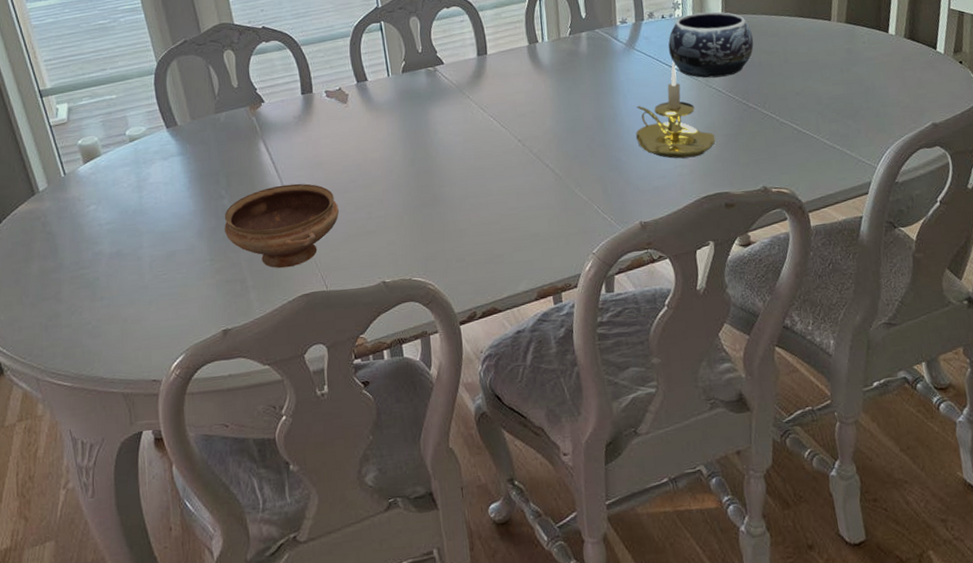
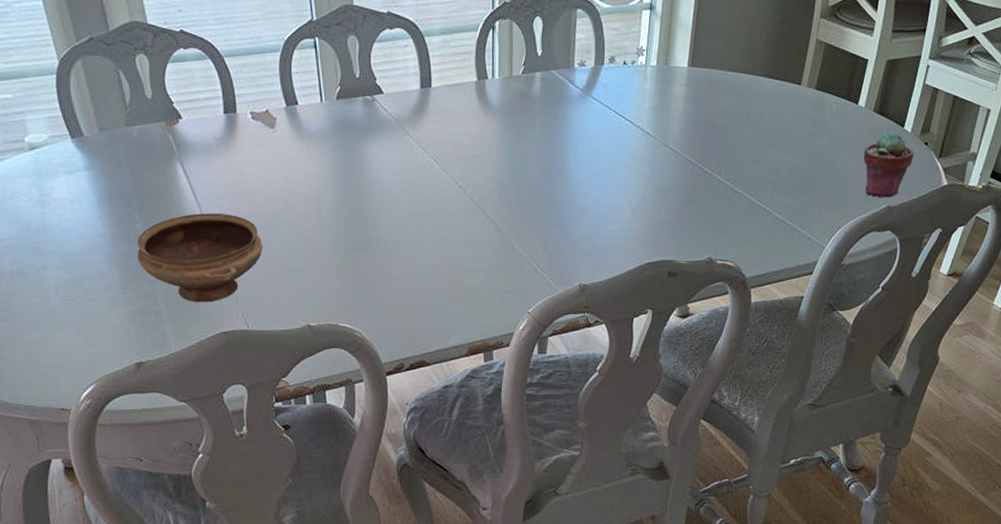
candle holder: present [636,61,716,159] -> none [584,114,666,221]
decorative bowl: present [668,11,754,78] -> none [627,62,718,136]
potted succulent: none [901,54,951,116] -> present [863,131,914,197]

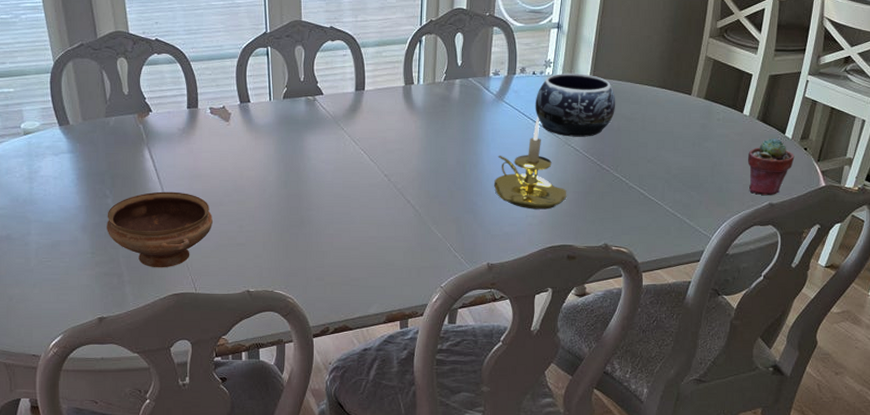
candle holder: none [584,114,666,221] -> present [494,117,567,210]
decorative bowl: none [627,62,718,136] -> present [535,73,616,137]

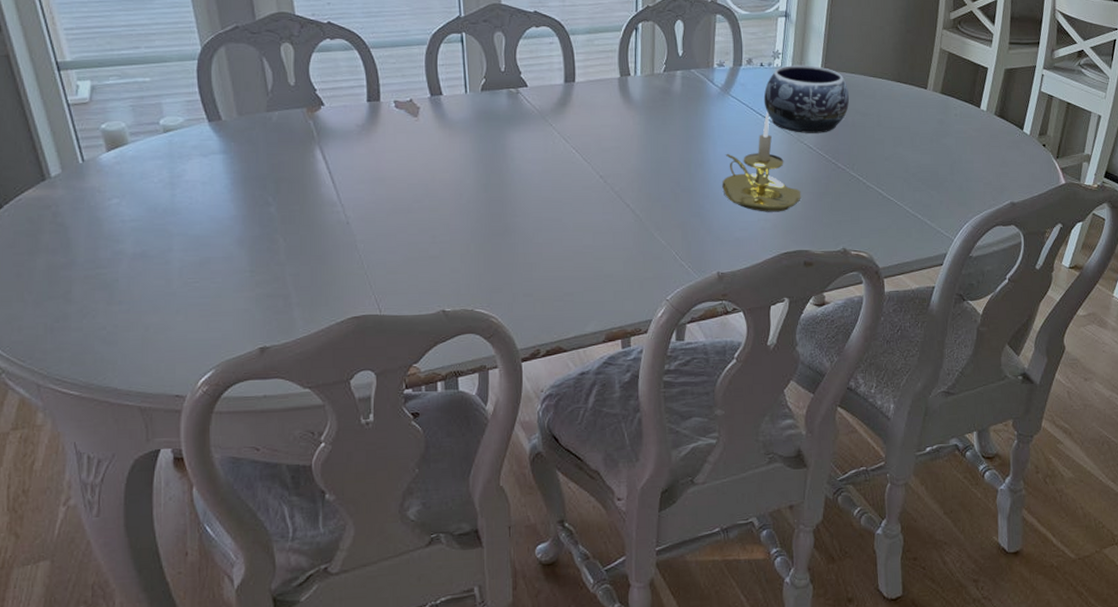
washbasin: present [107,191,213,268] -> none [269,197,400,287]
potted succulent: present [747,137,795,195] -> none [986,133,1034,193]

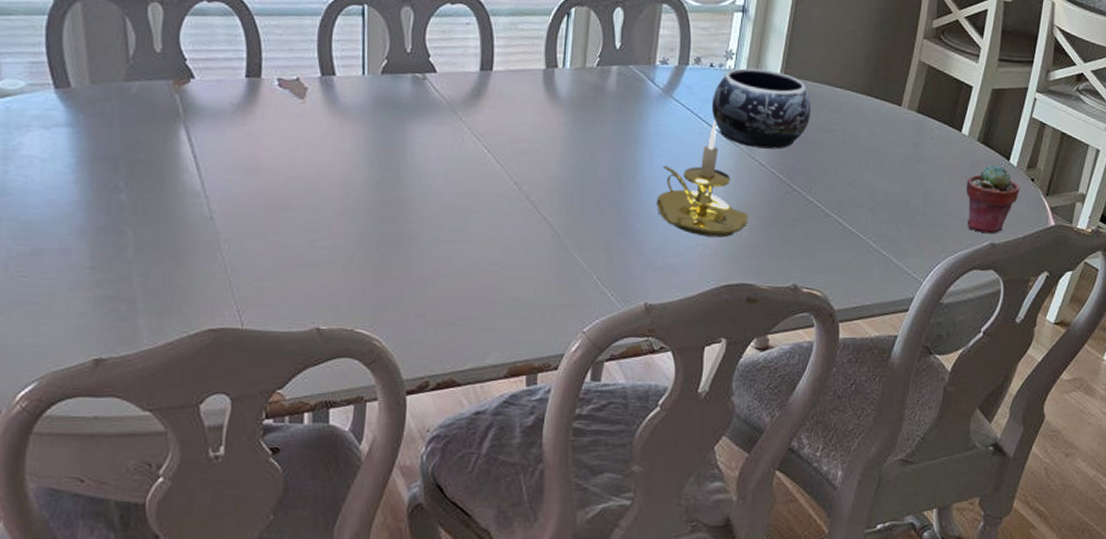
potted succulent: none [986,133,1034,193] -> present [966,164,1020,233]

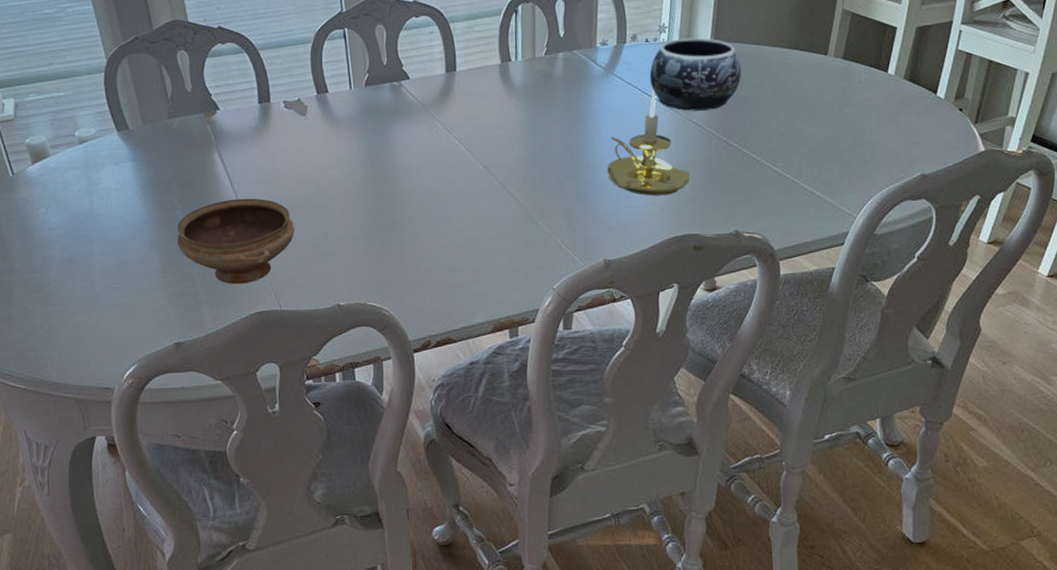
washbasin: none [116,187,273,293] -> present [177,198,295,285]
potted succulent: present [966,164,1020,233] -> none [894,98,949,165]

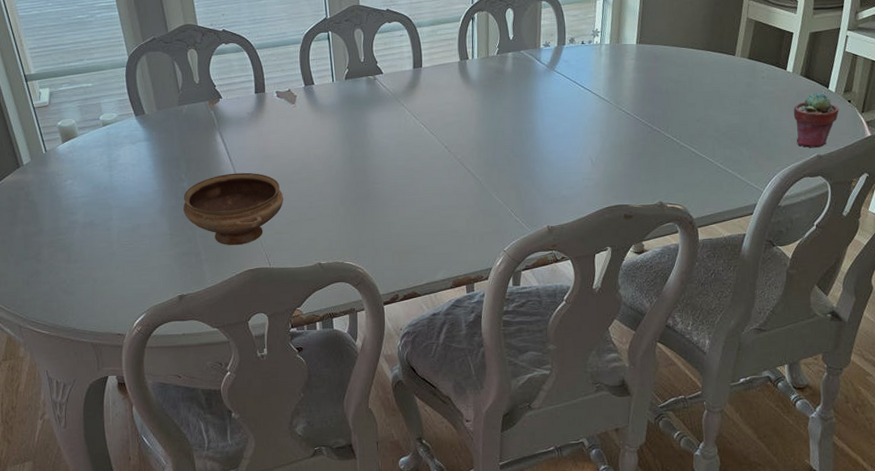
candle holder: present [607,90,691,196] -> none [550,84,621,172]
decorative bowl: present [649,37,742,111] -> none [585,40,663,101]
potted succulent: none [894,98,949,165] -> present [793,92,839,147]

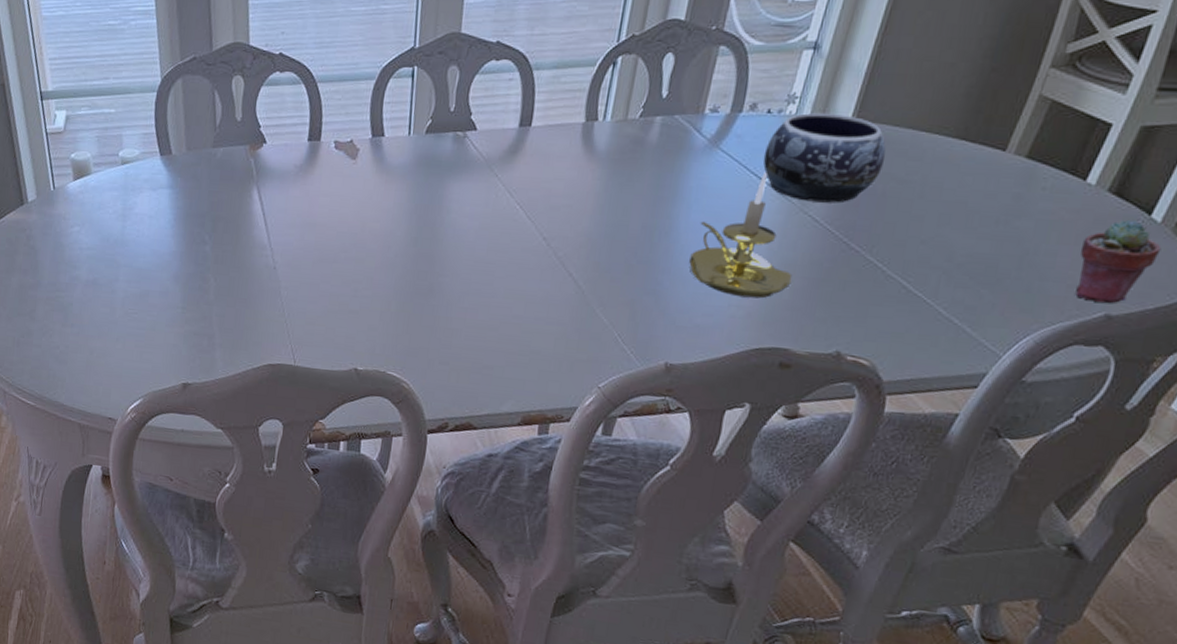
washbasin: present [183,172,283,246] -> none [201,240,324,333]
candle holder: none [550,84,621,172] -> present [689,172,793,299]
decorative bowl: none [585,40,663,101] -> present [763,112,886,203]

